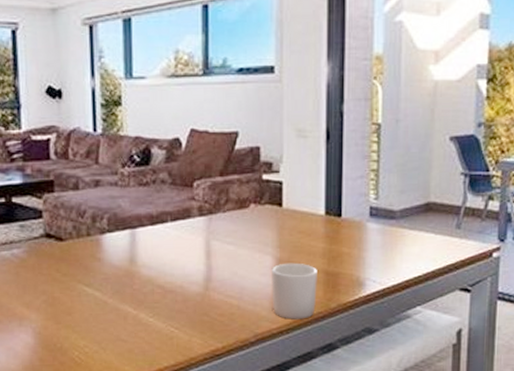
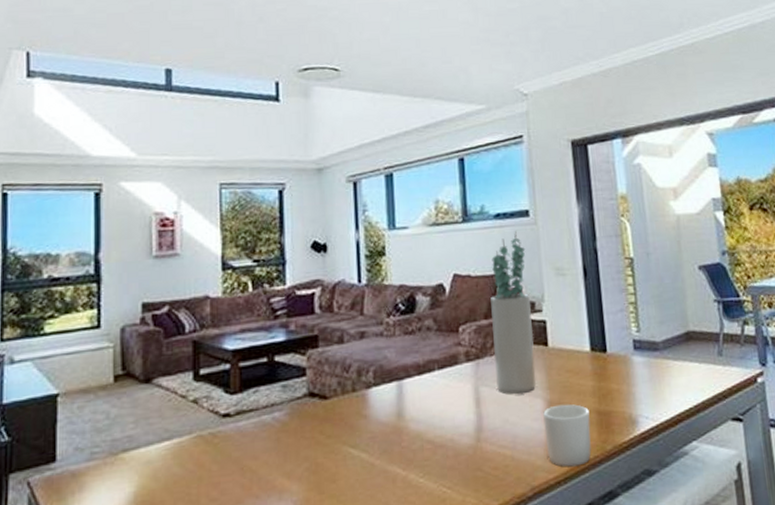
vase: none [227,88,269,249] -> present [490,231,536,394]

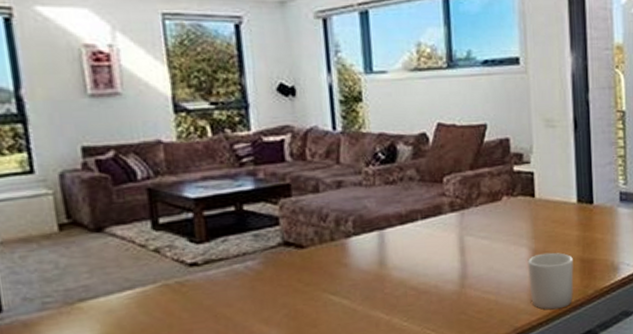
vase: present [490,231,536,394] -> none [477,79,522,243]

